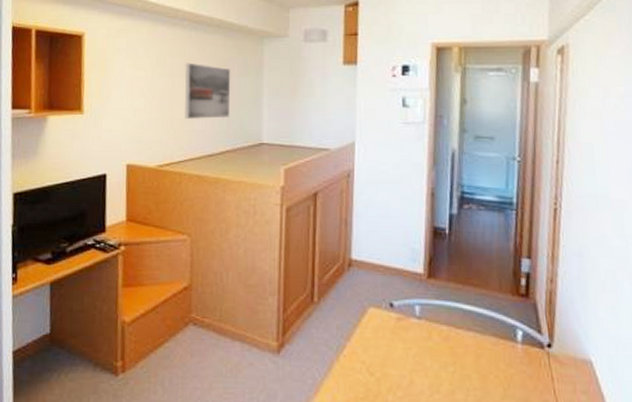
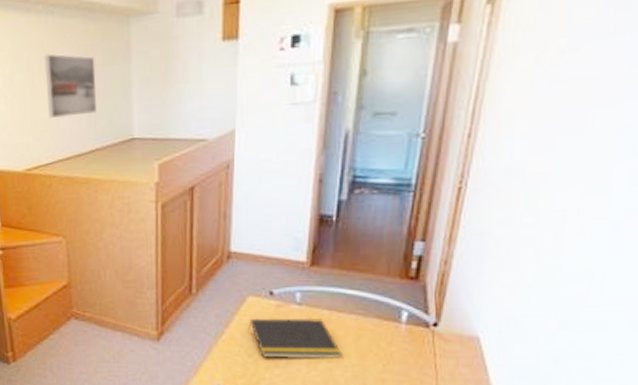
notepad: none [369,331,465,381] -> present [248,318,344,360]

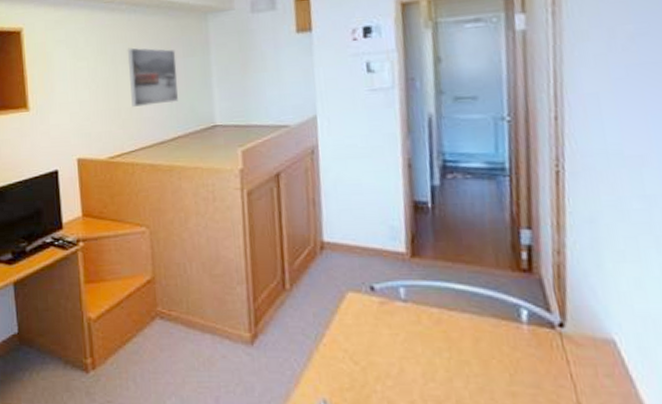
notepad: present [248,318,344,360] -> none [351,317,463,368]

